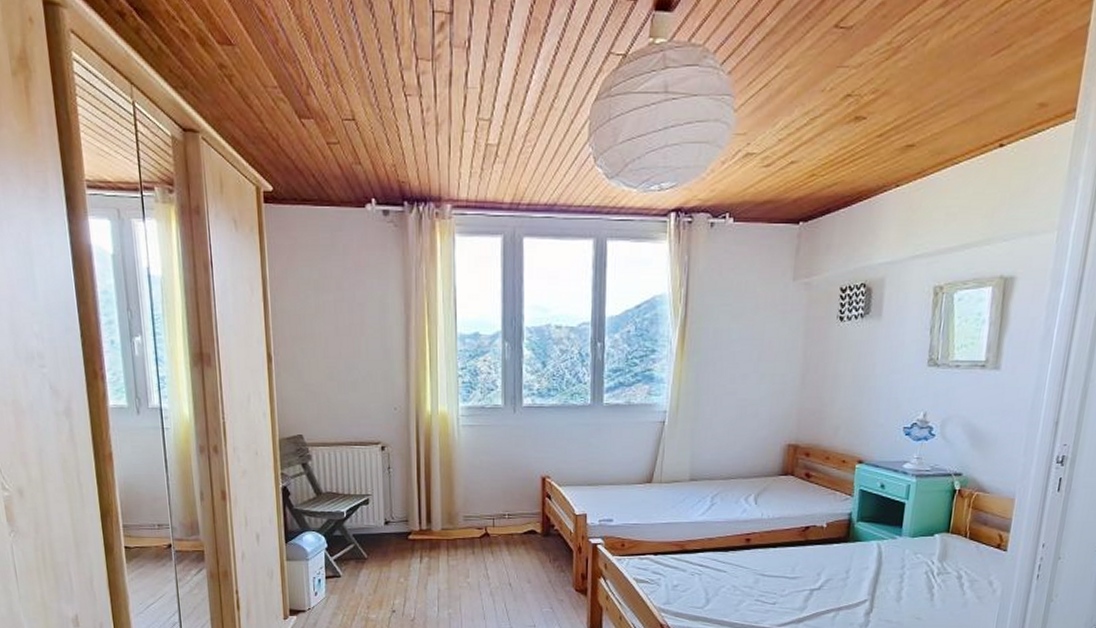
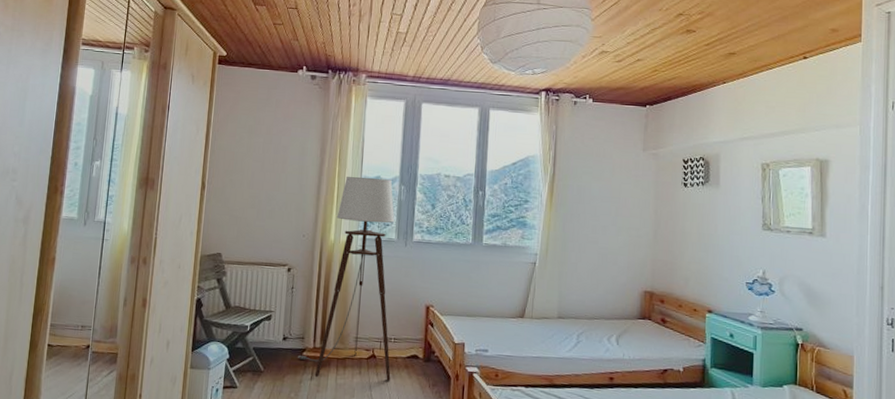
floor lamp: none [403,334,507,560] -> present [297,177,395,381]

